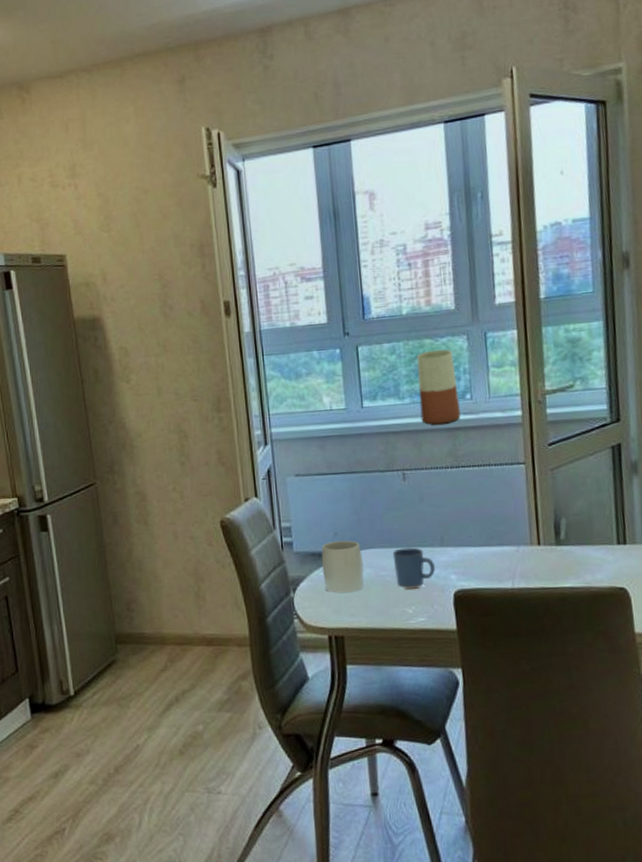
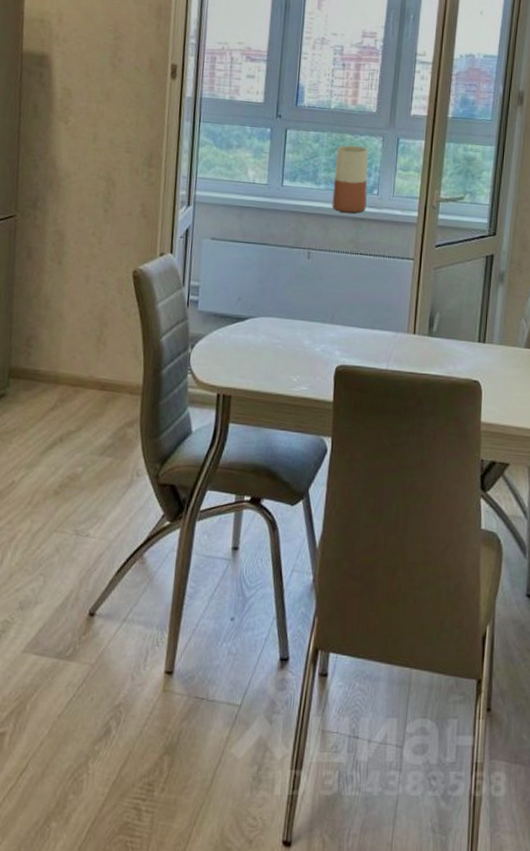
mug: present [321,540,364,594] -> none [221,305,261,356]
mug: present [392,547,435,589] -> none [286,320,323,359]

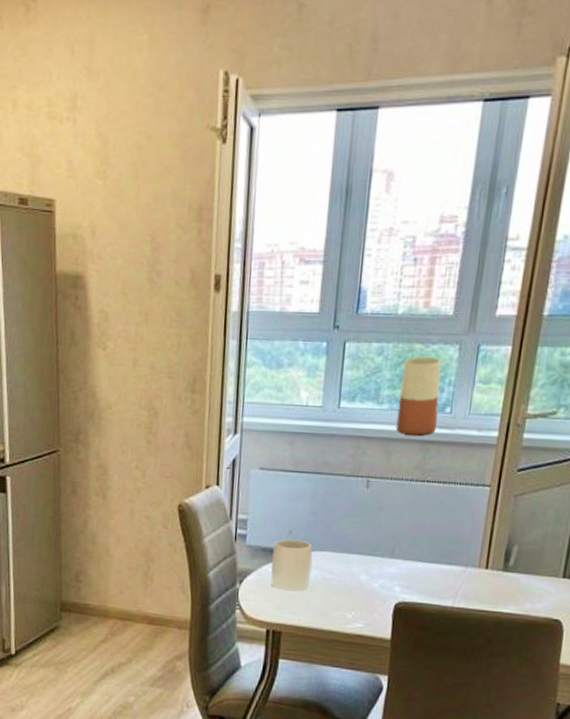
mug: none [221,305,261,356] -> present [270,538,313,592]

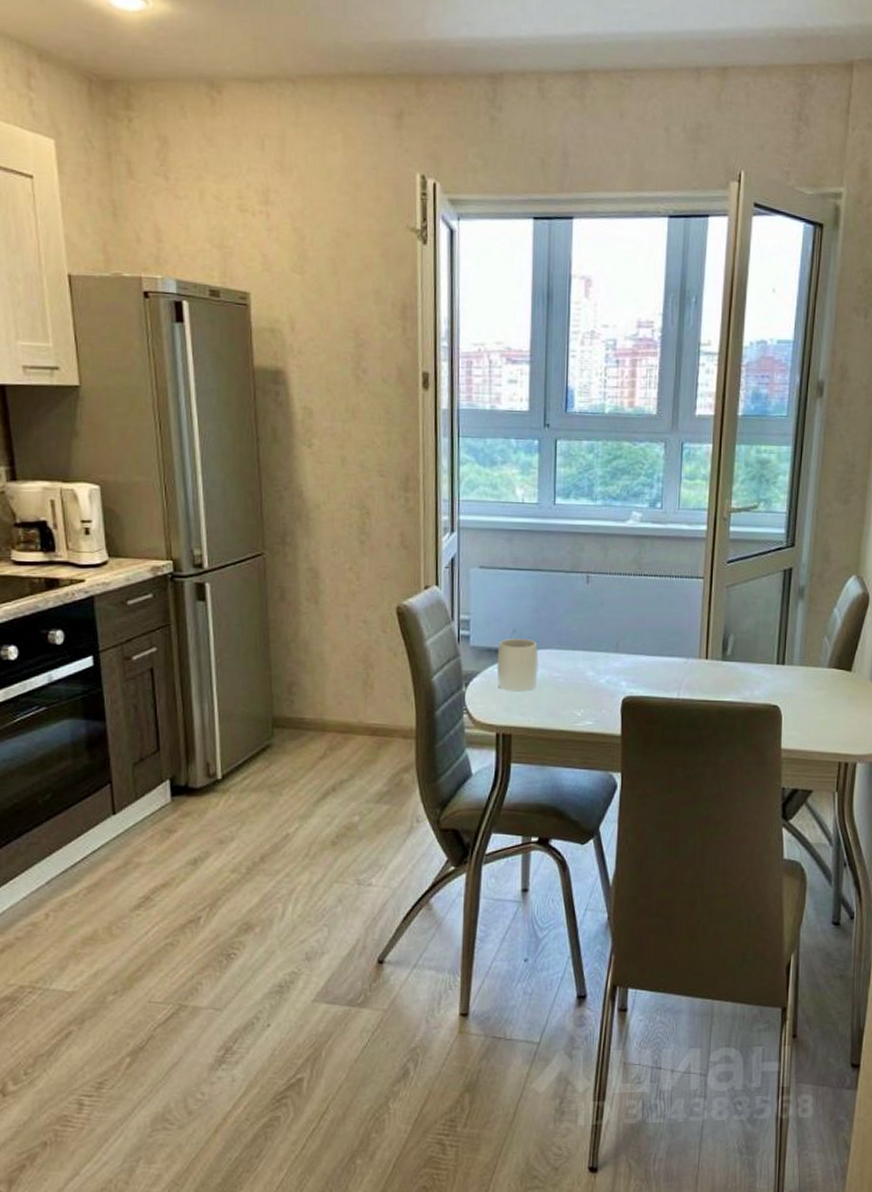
vase: present [396,356,442,435] -> none [611,453,650,530]

